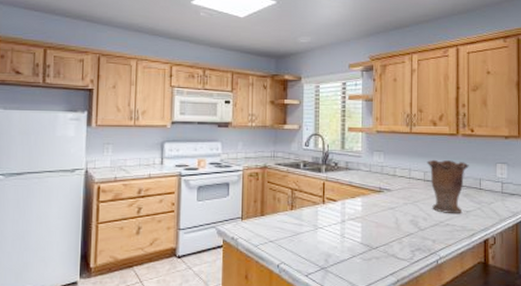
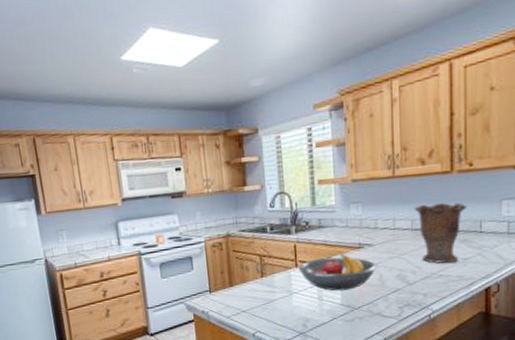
fruit bowl: none [325,196,394,230] -> present [299,254,377,292]

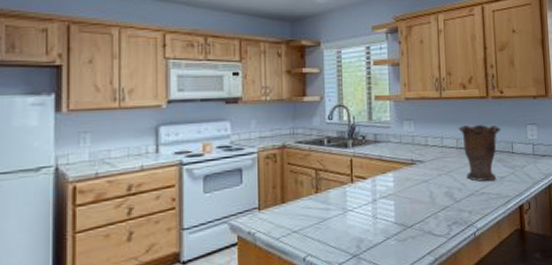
fruit bowl: present [299,254,377,292] -> none [354,170,428,209]

